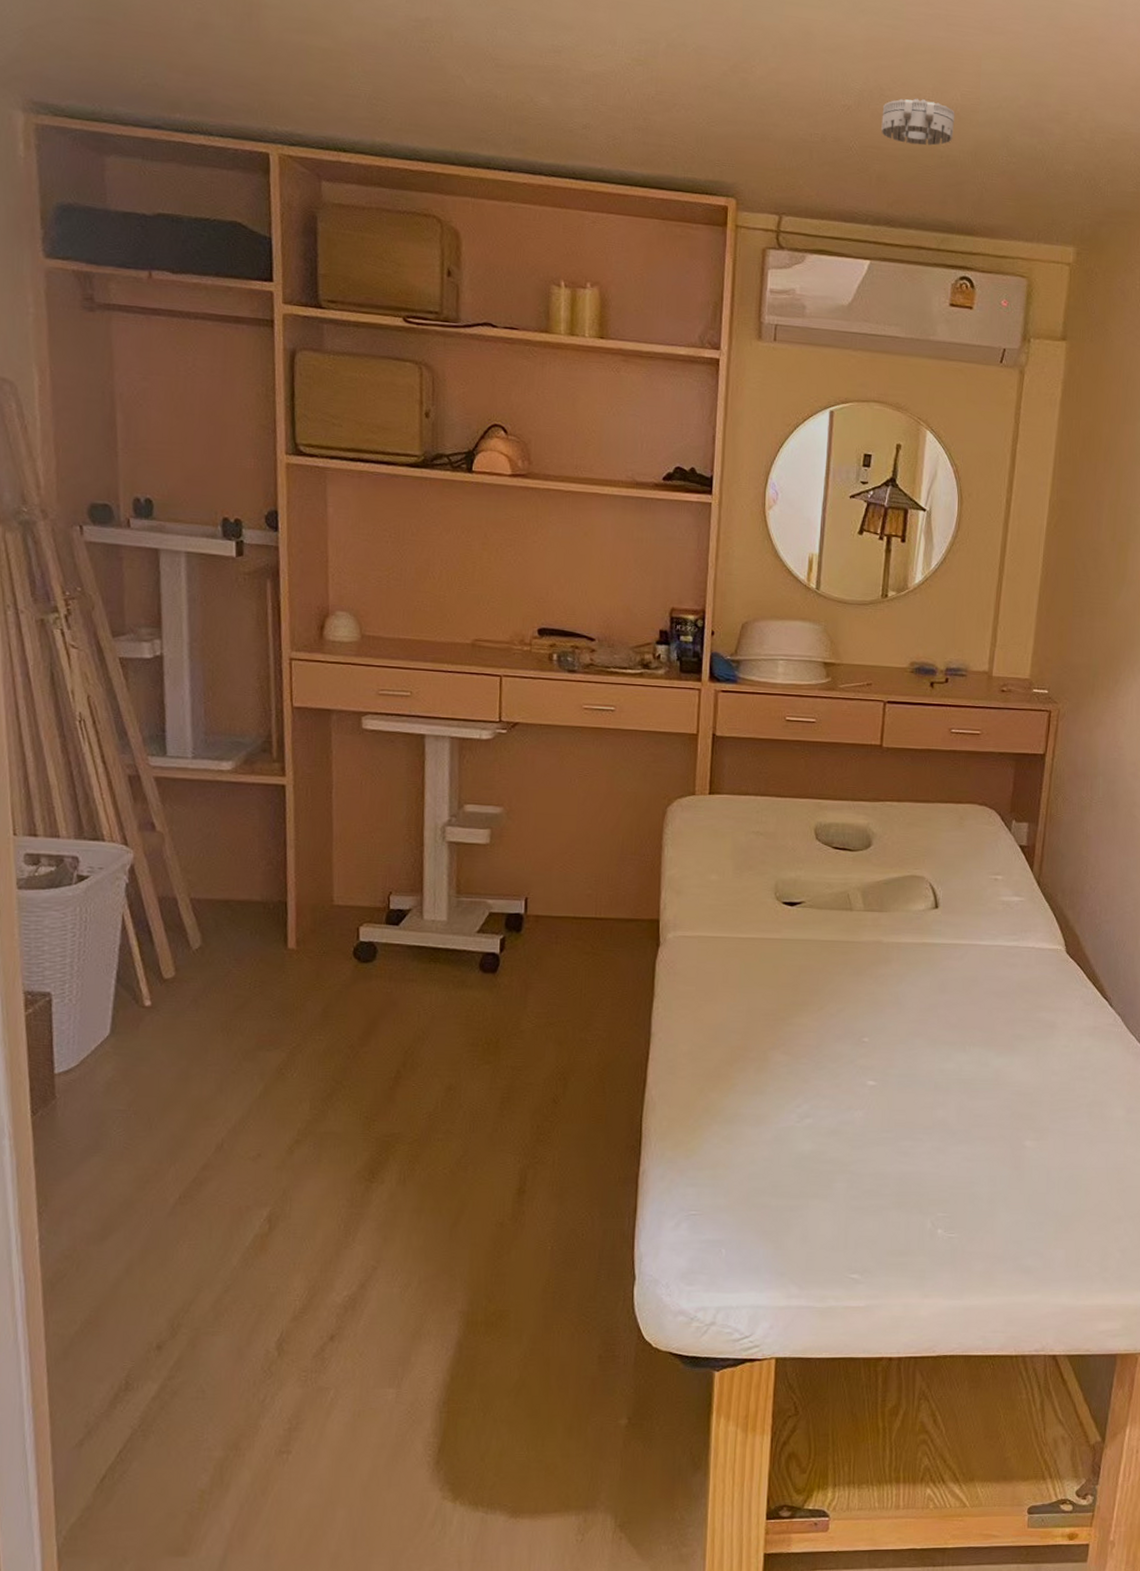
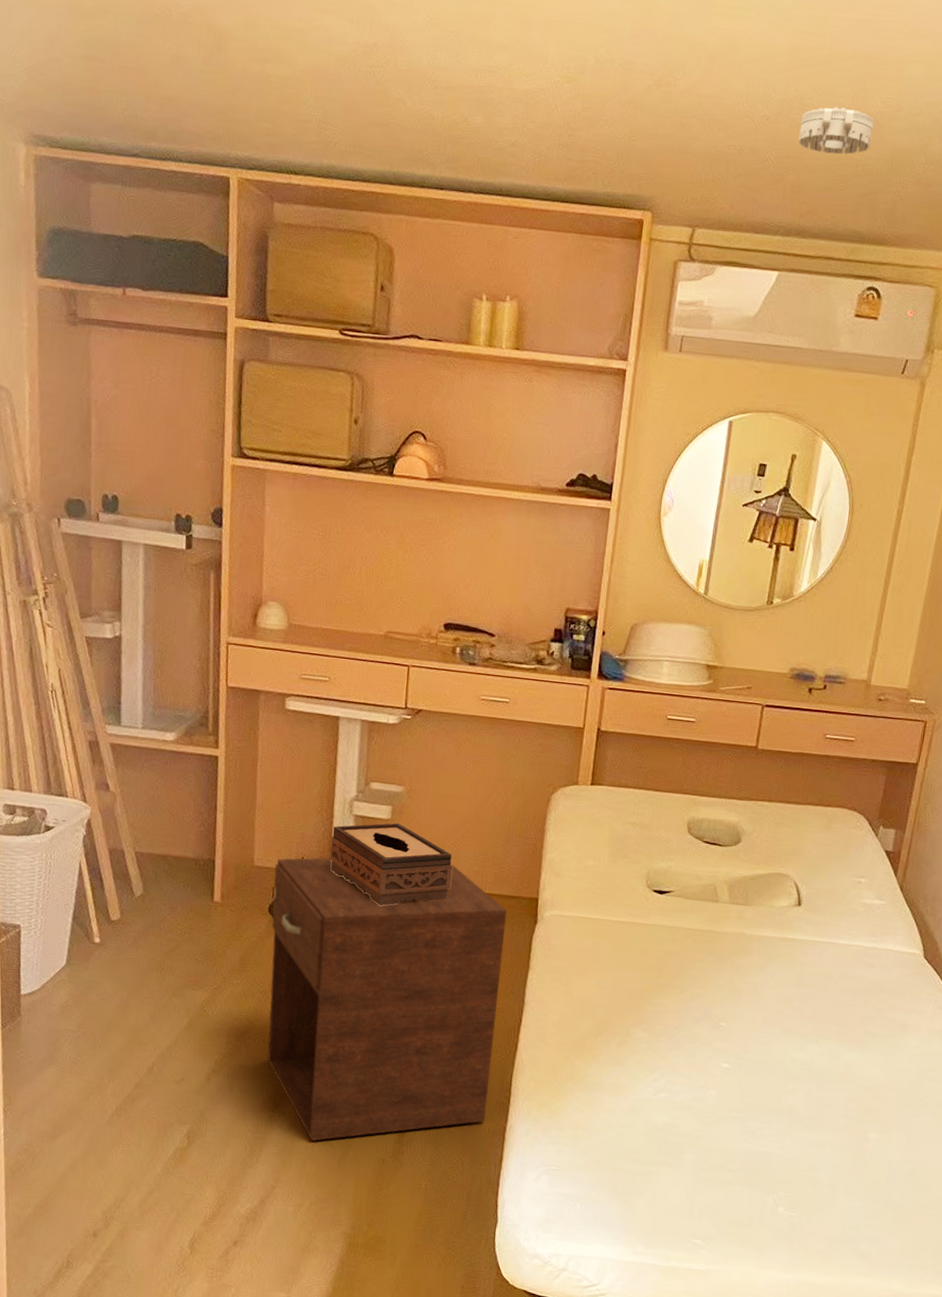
nightstand: none [357,887,626,1210] -> present [267,857,508,1141]
tissue box: none [422,847,562,939] -> present [330,822,453,906]

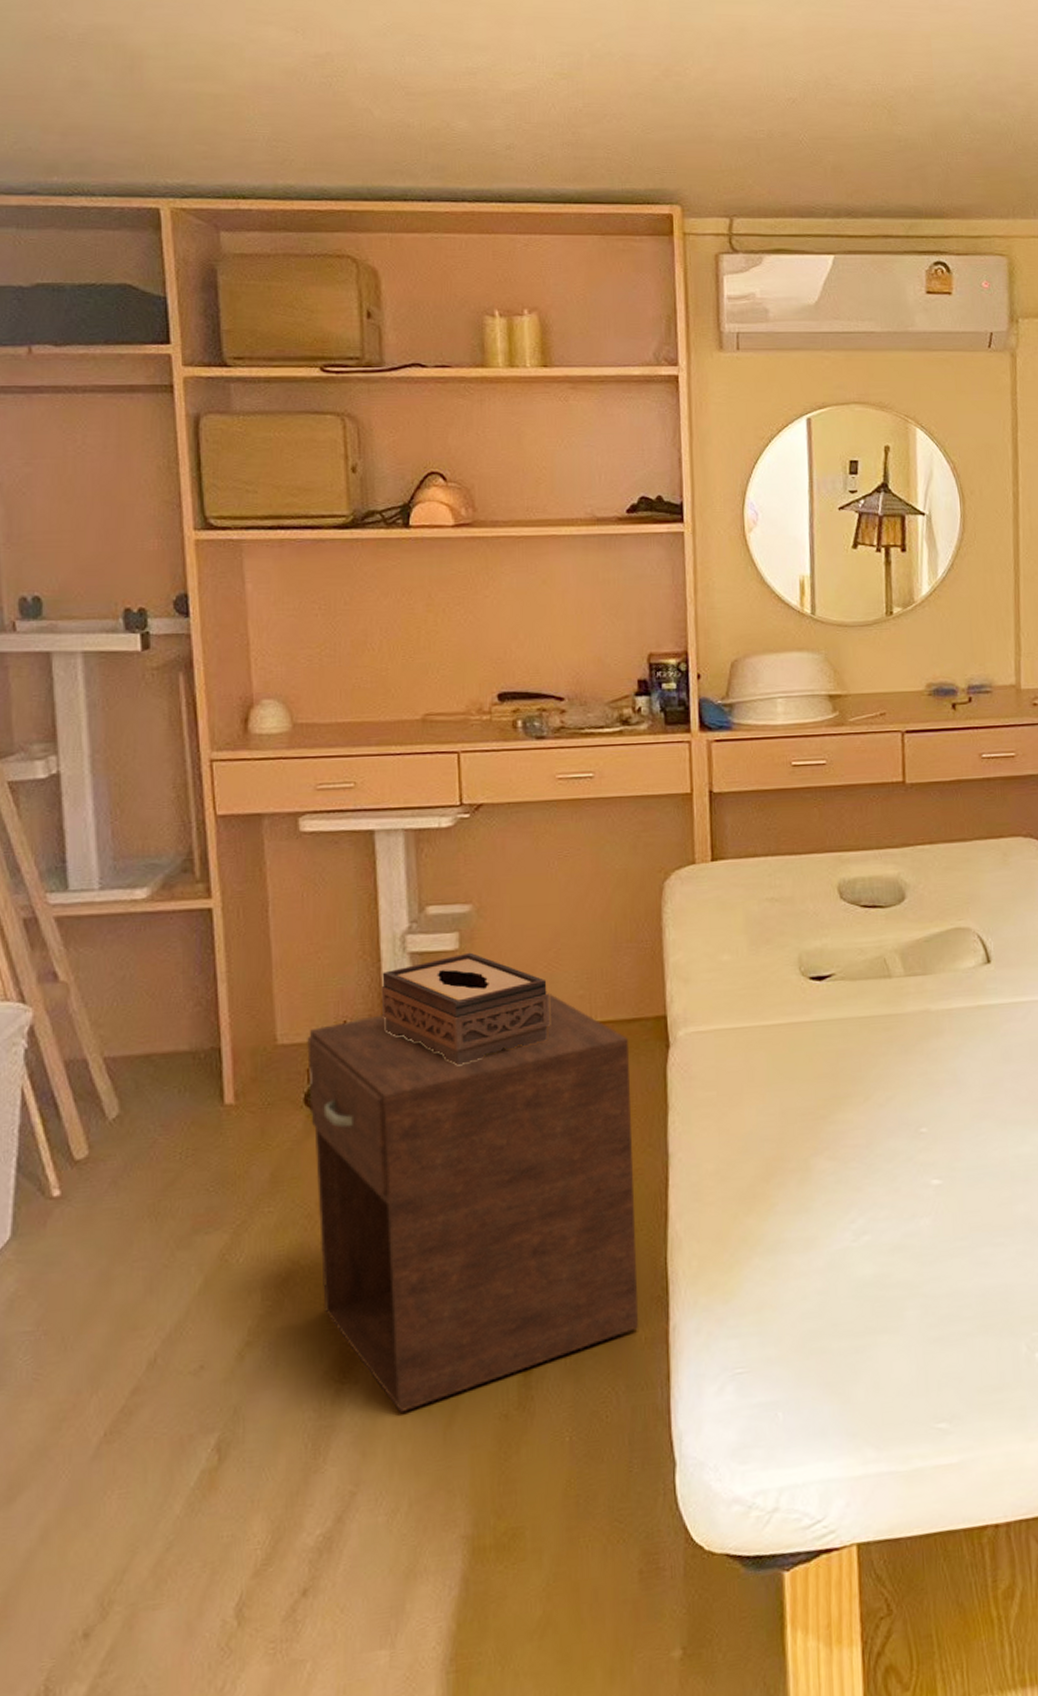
smoke detector: present [798,106,875,155] -> none [830,84,910,131]

